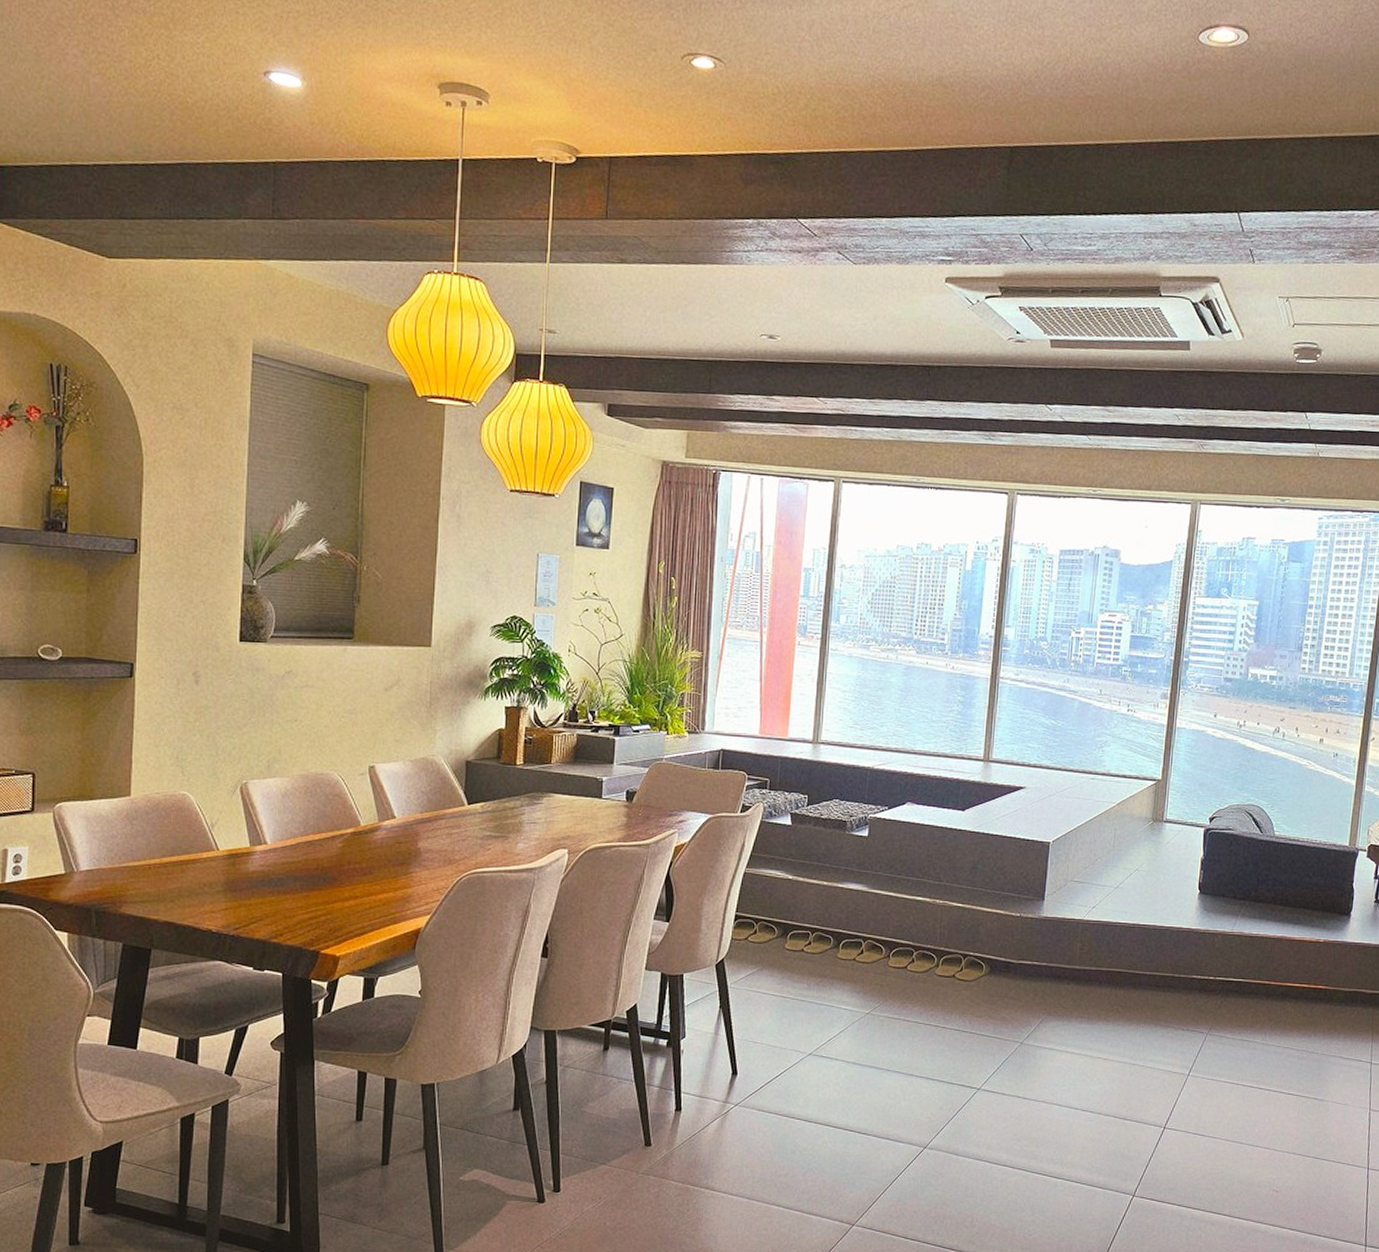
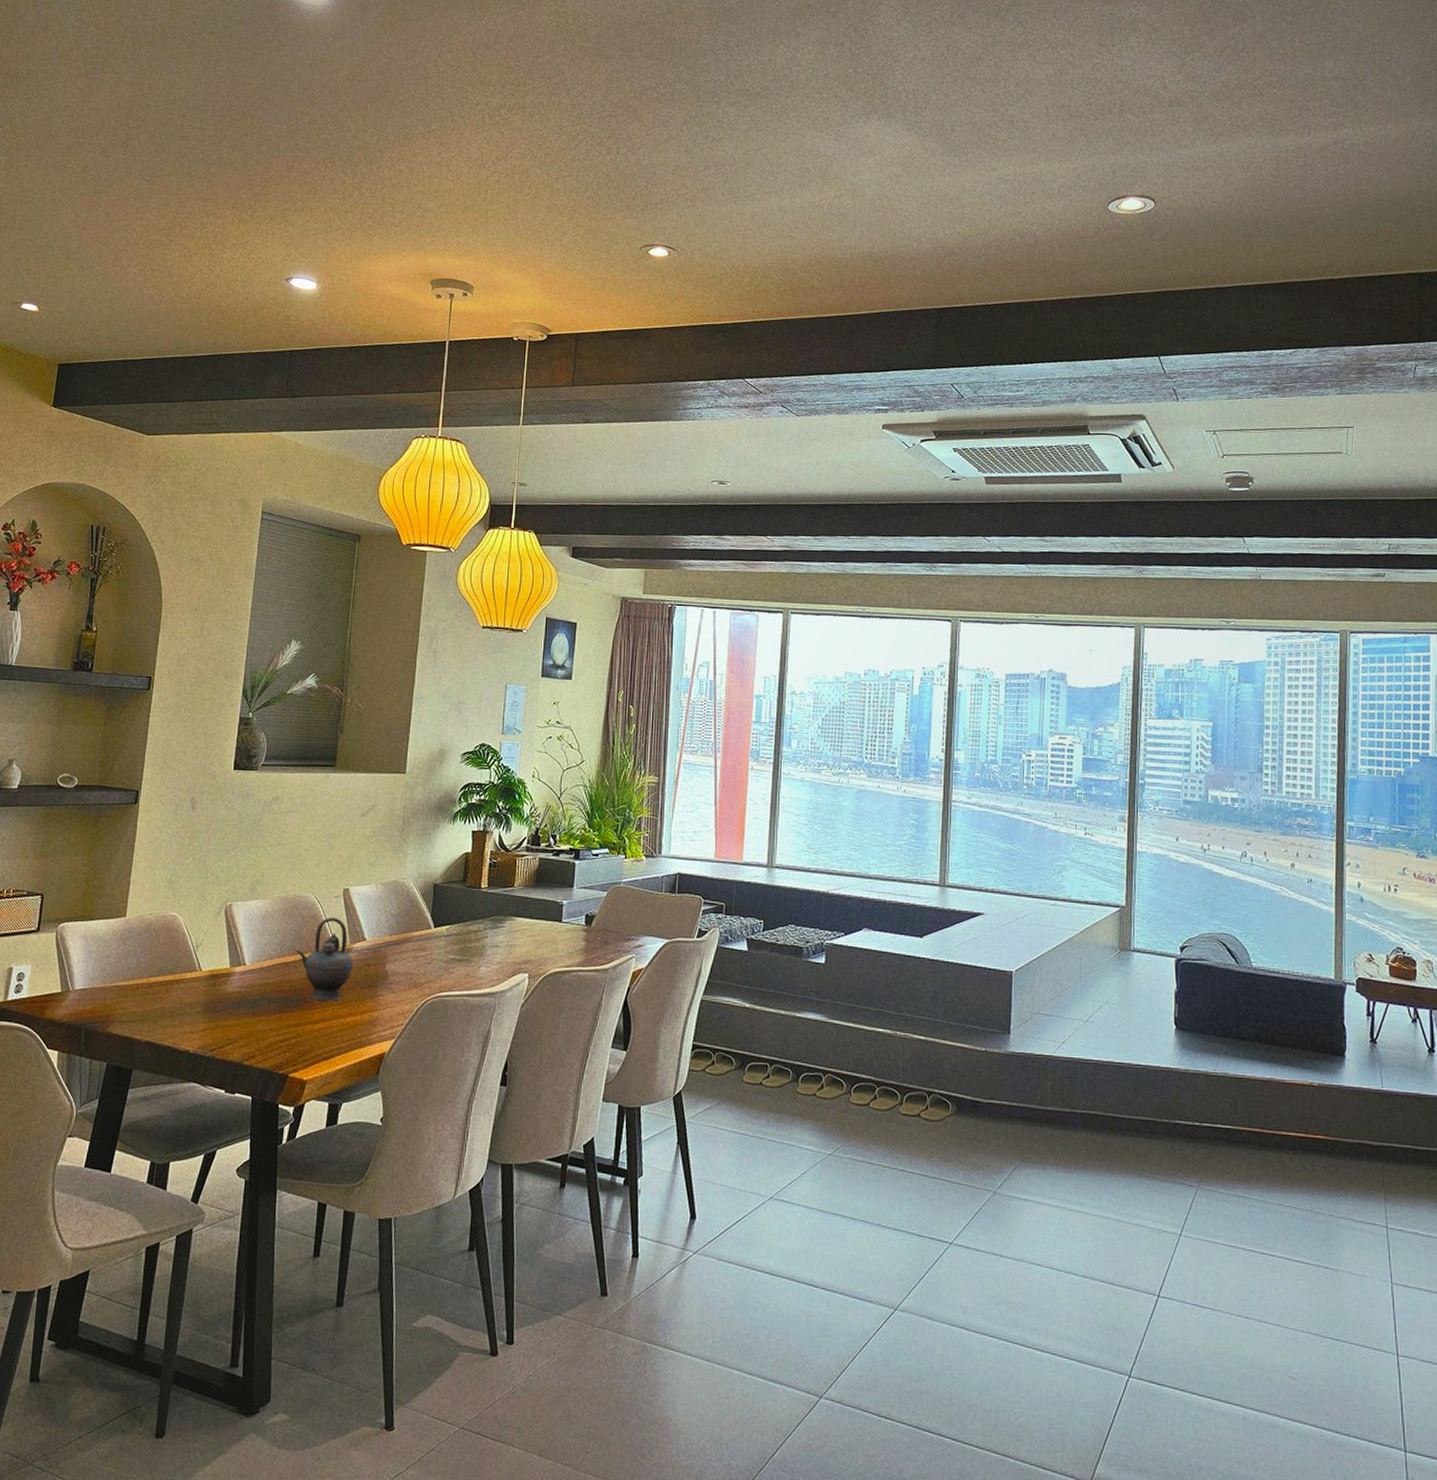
teapot: none [321,795,383,879] -> present [296,917,353,1001]

